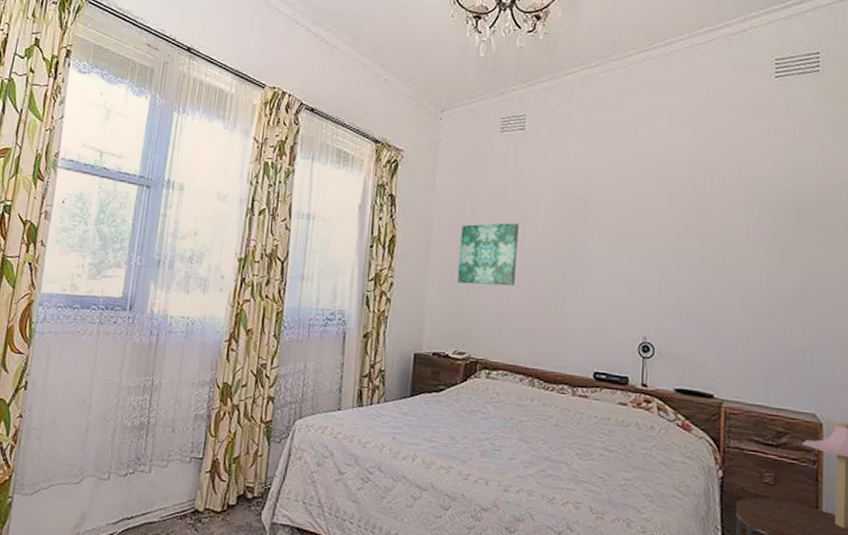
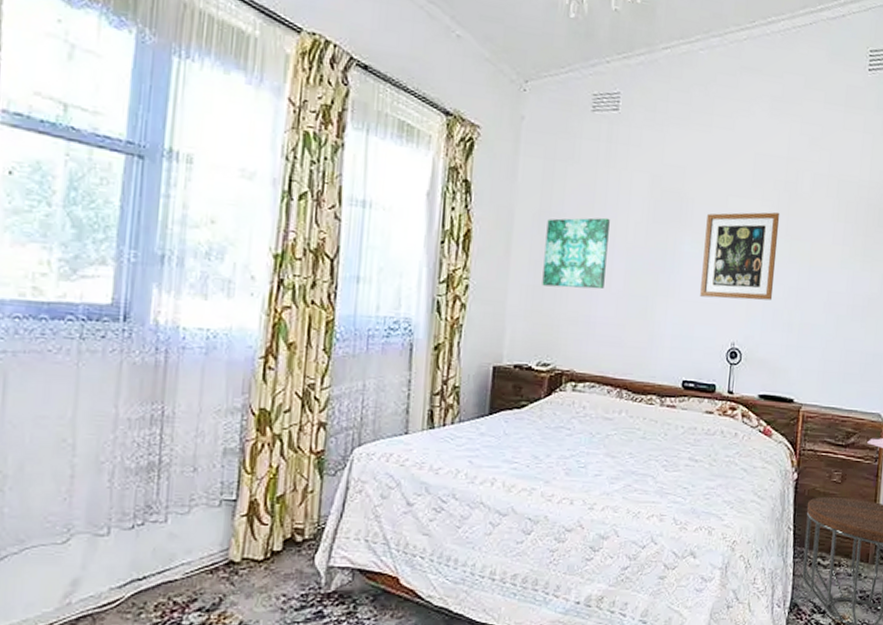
wall art: none [609,213,689,297] -> present [700,212,780,301]

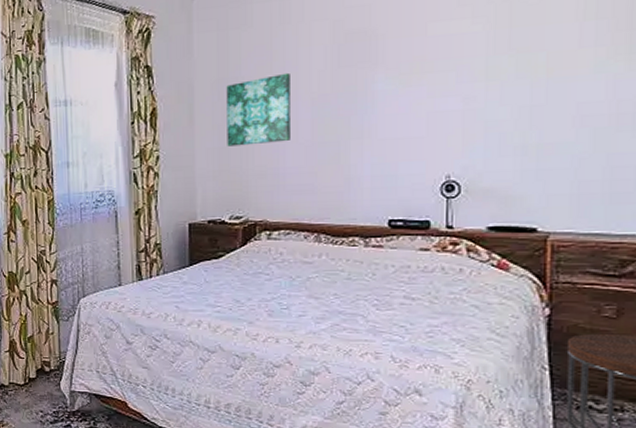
wall art: present [700,212,780,301] -> none [402,28,499,133]

